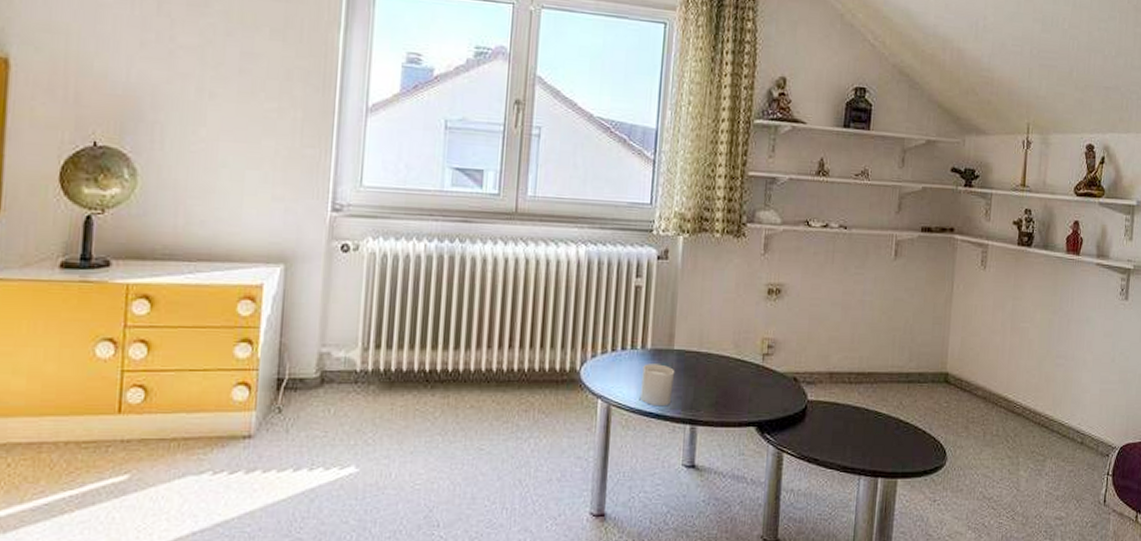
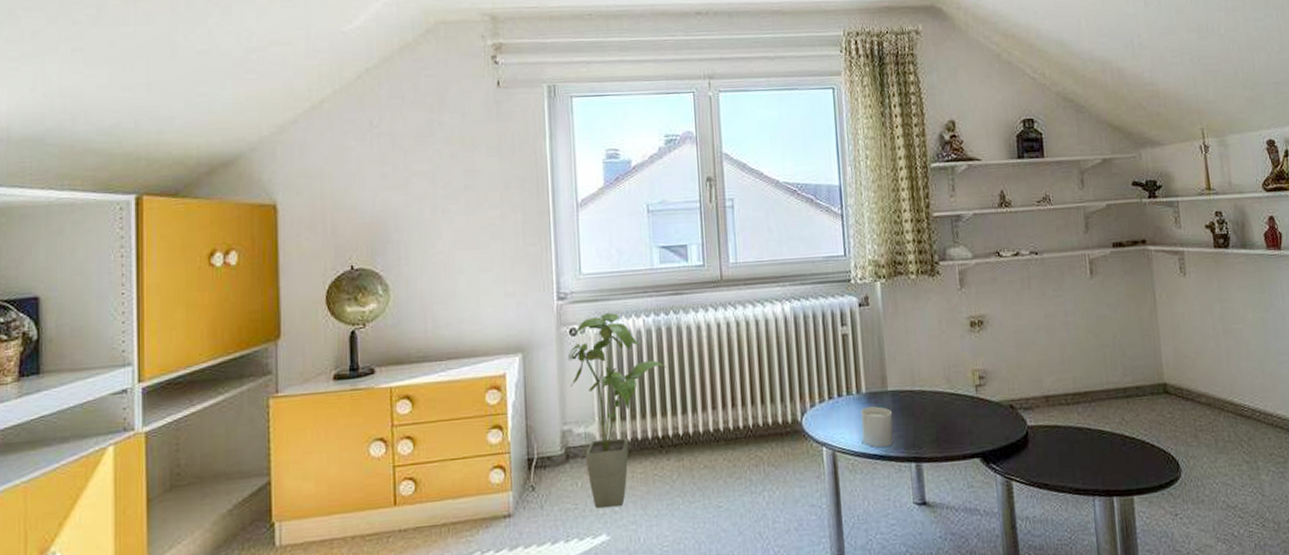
house plant: none [335,232,445,438] -> present [567,313,667,508]

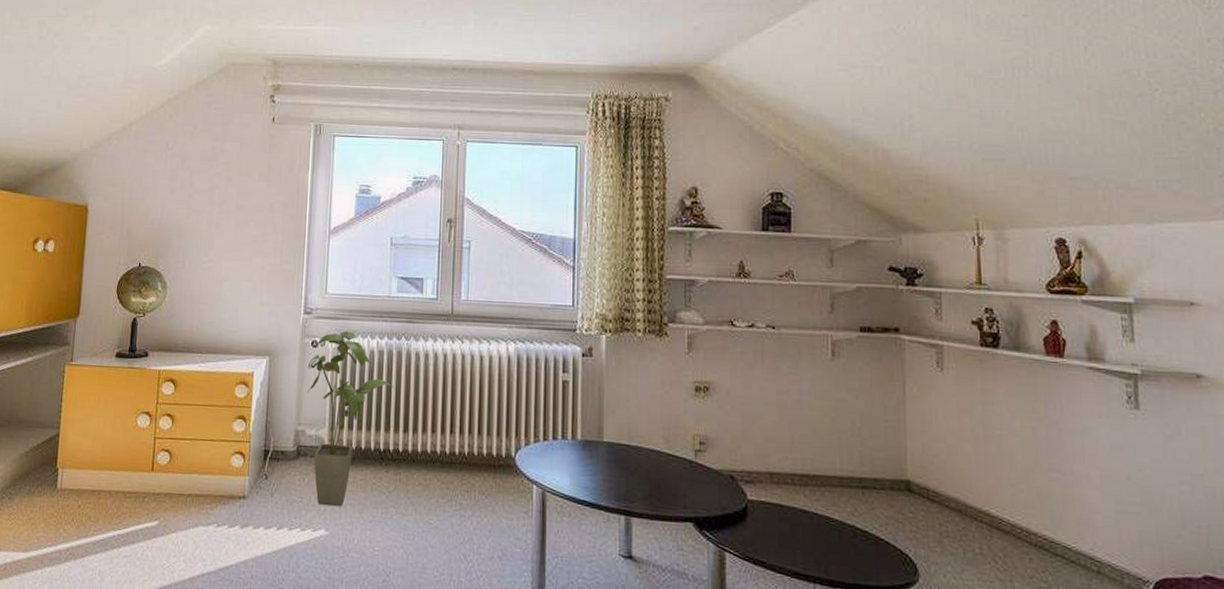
mug: present [861,406,894,448] -> none [572,454,606,496]

